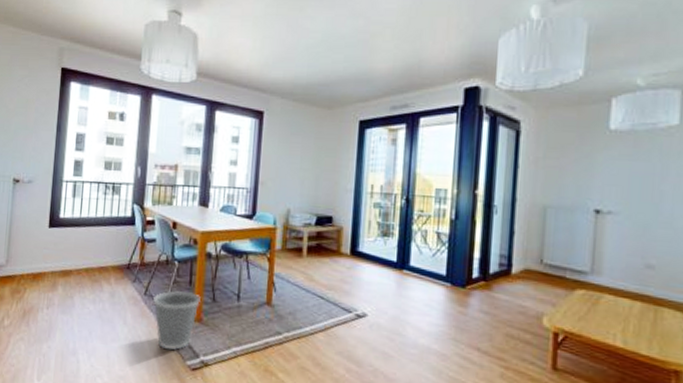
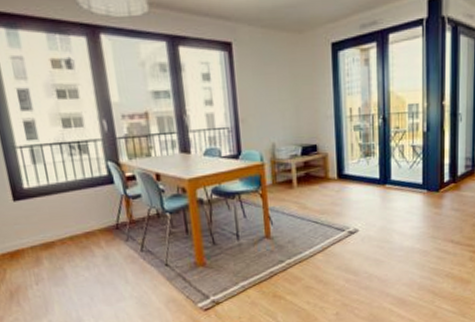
wastebasket: present [152,290,201,350] -> none [150,240,201,297]

